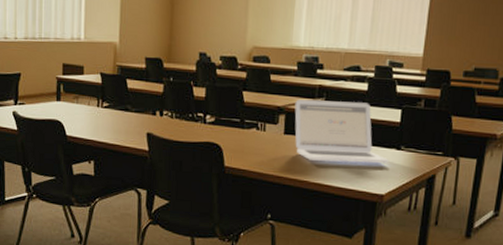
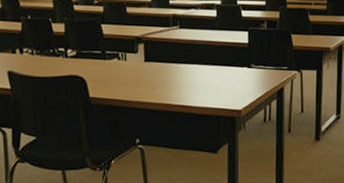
laptop: present [294,99,389,164] -> none [152,27,242,84]

